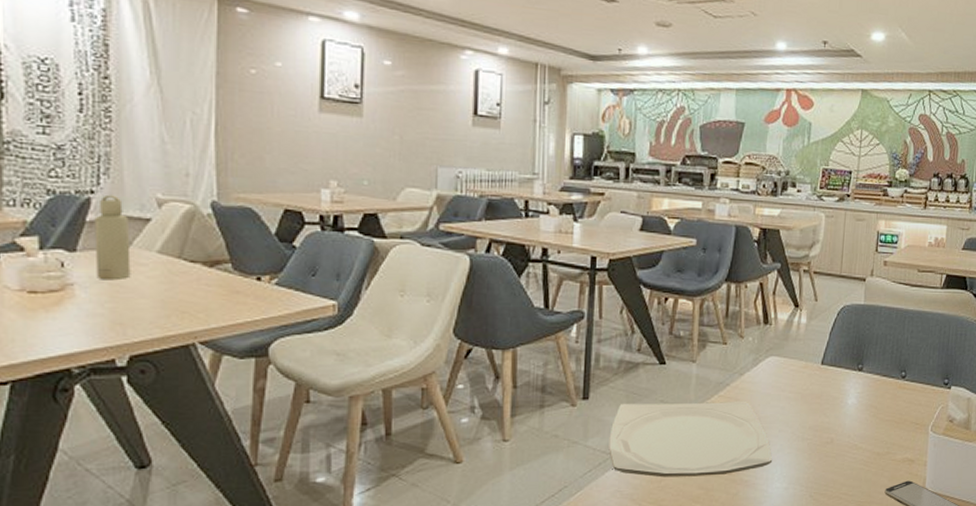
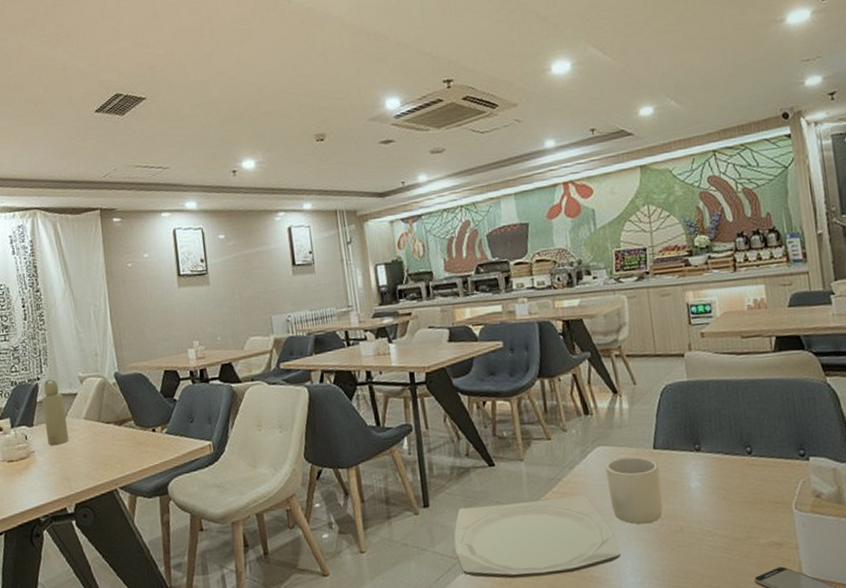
mug: none [772,369,823,434] -> present [605,456,663,524]

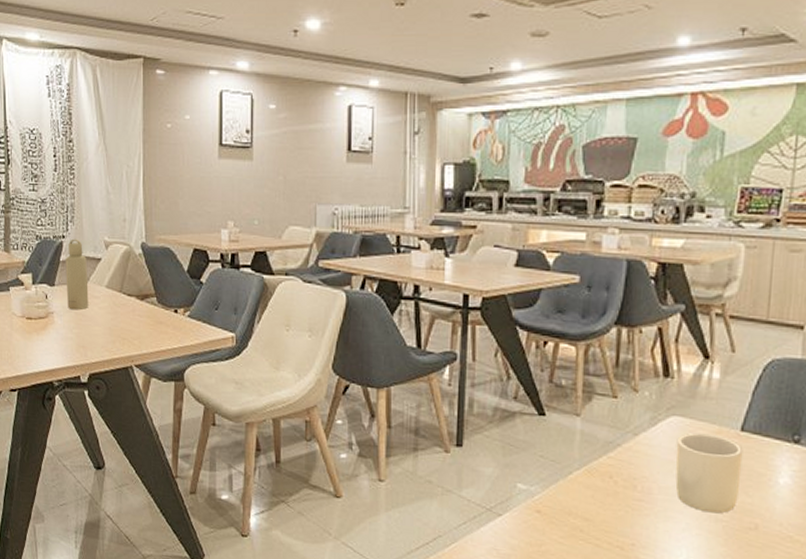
plate: present [454,494,621,579] -> none [484,454,676,549]

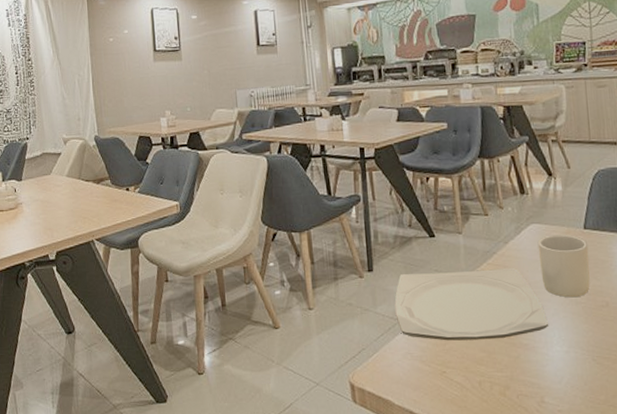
bottle: present [65,238,89,310] -> none [30,139,53,199]
plate: none [484,454,676,549] -> present [394,267,549,341]

